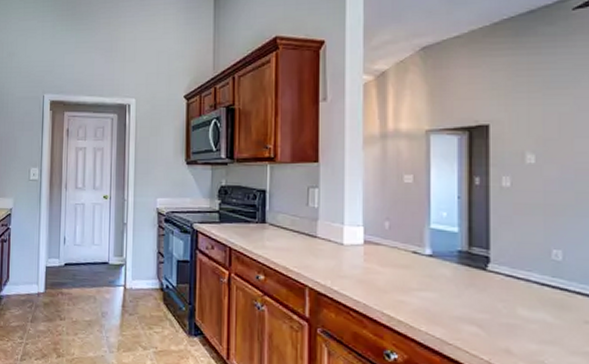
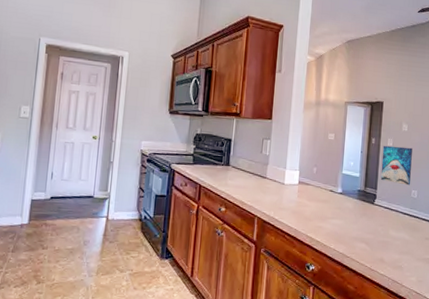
wall art: none [494,186,548,243] -> present [380,145,413,186]

